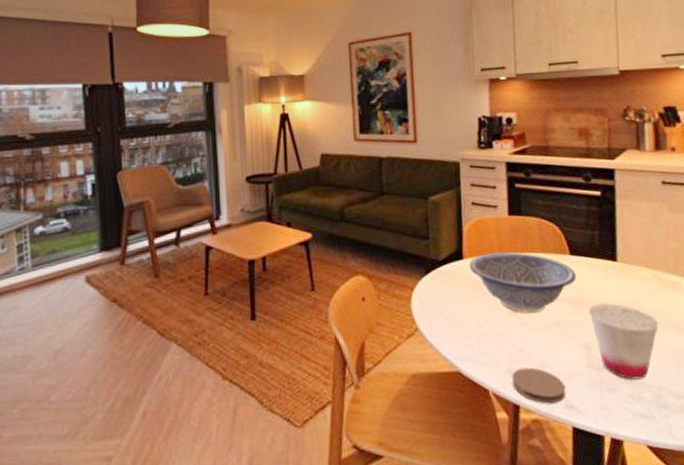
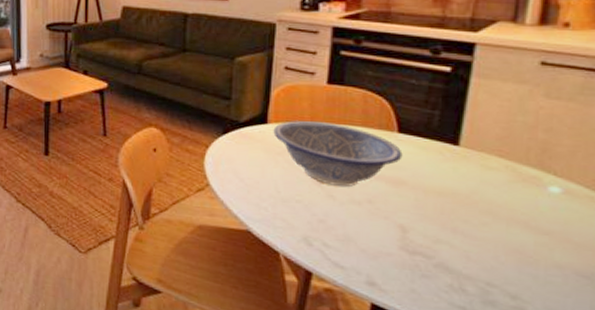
coaster: present [511,367,566,404] -> none [306,238,369,278]
cup: present [589,303,658,380] -> none [412,188,501,272]

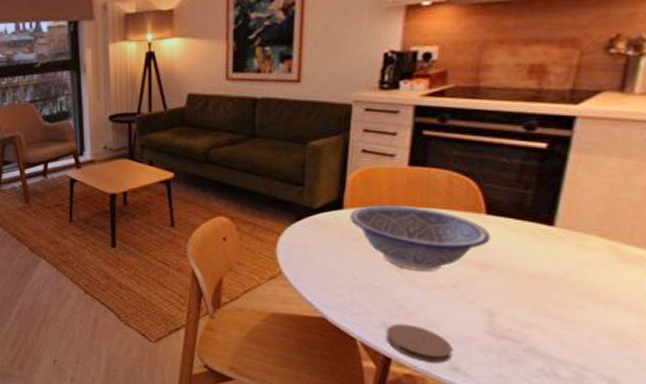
coaster: none [306,238,369,278] -> present [385,323,453,364]

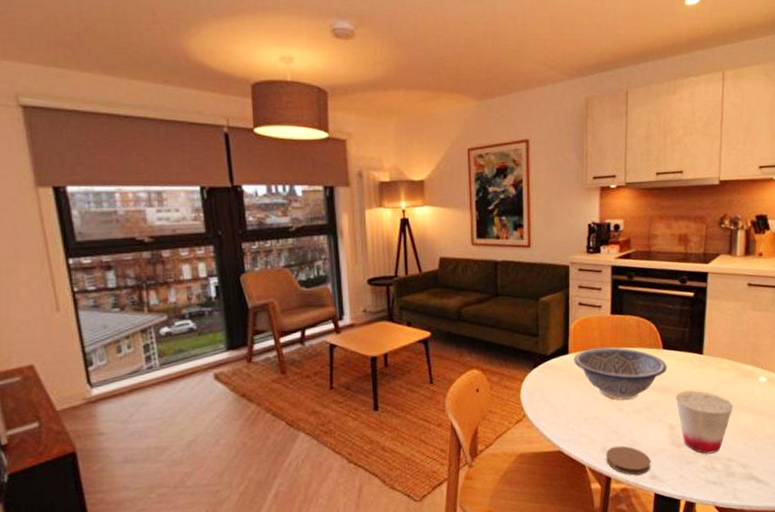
cup: none [501,271,600,356] -> present [676,391,733,454]

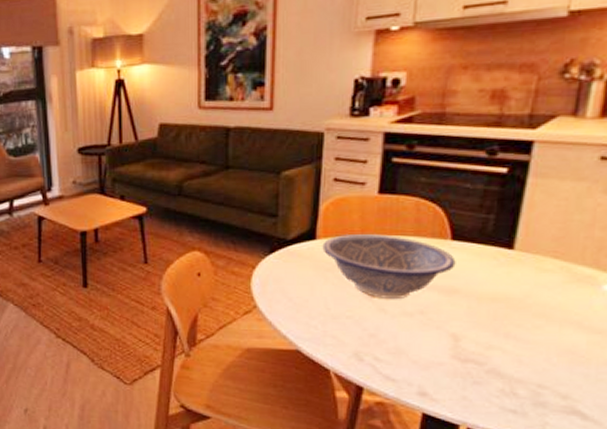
coaster: present [605,445,651,476] -> none [357,352,421,390]
cup: present [676,391,733,454] -> none [465,294,555,376]

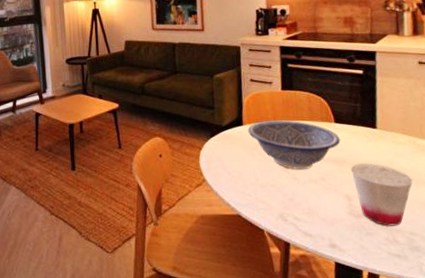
cup: none [465,294,555,376] -> present [351,163,413,226]

